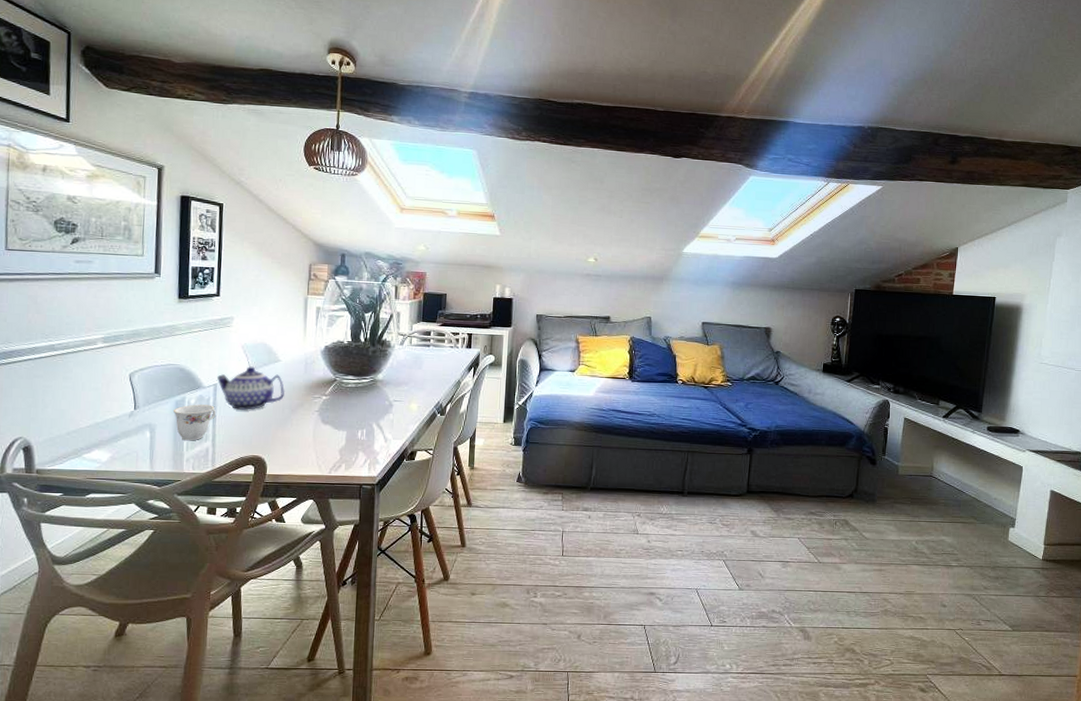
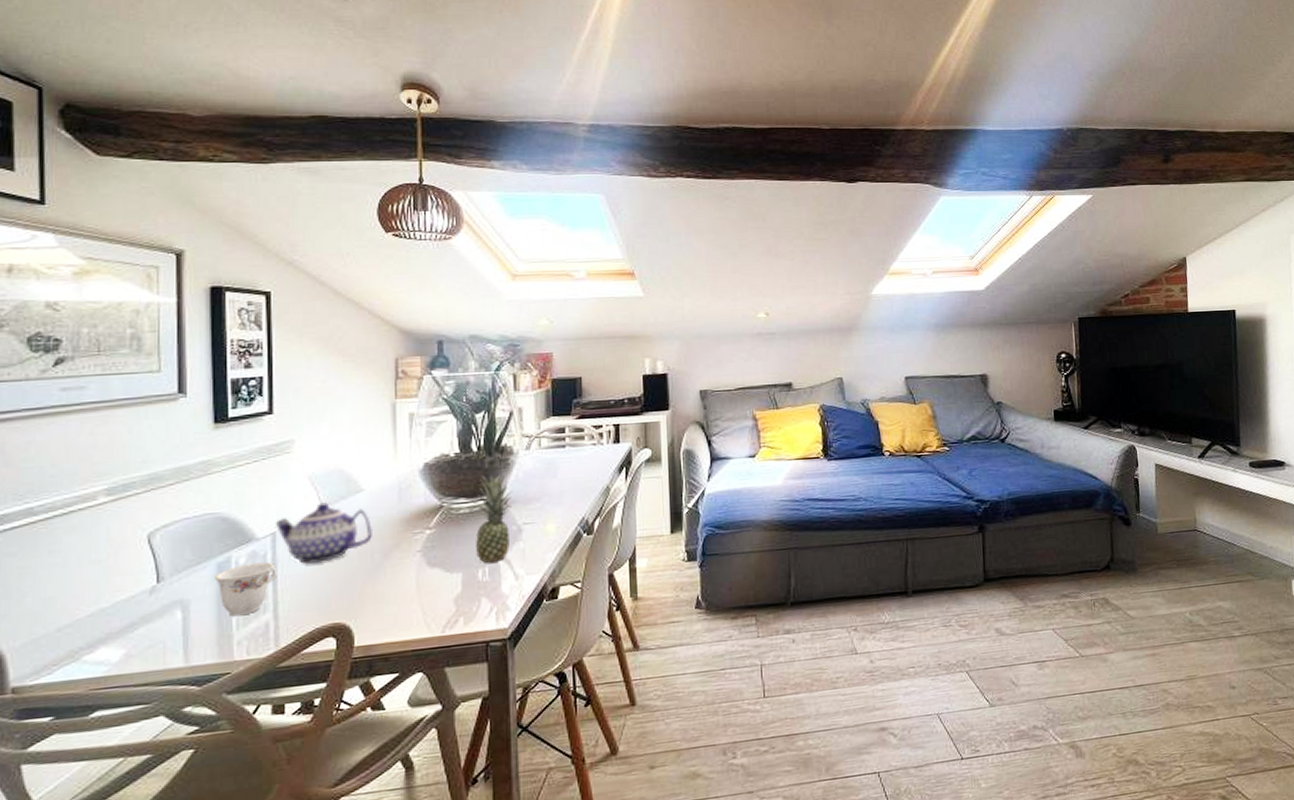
fruit: none [358,360,388,427] -> present [476,473,513,563]

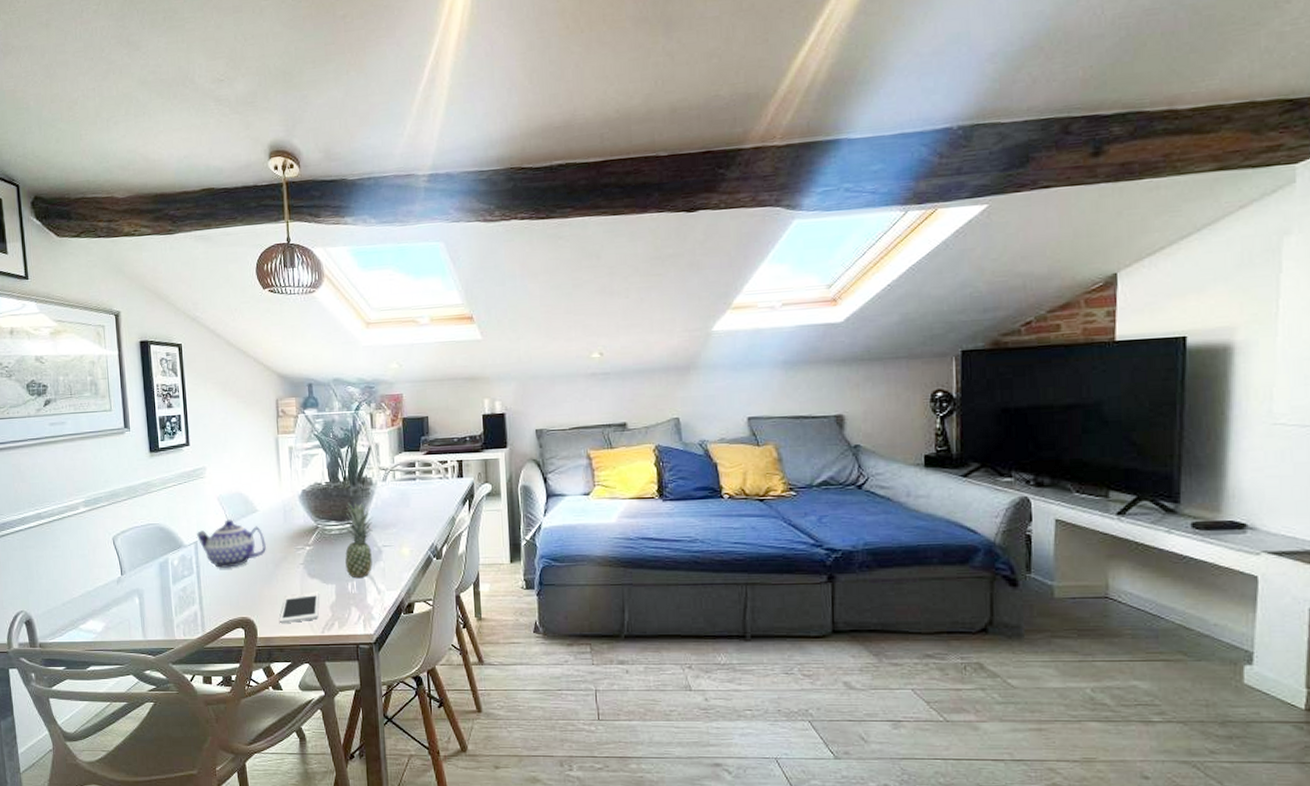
teacup: present [213,562,276,617] -> none [157,565,200,605]
cell phone: none [386,584,440,627] -> present [280,593,319,624]

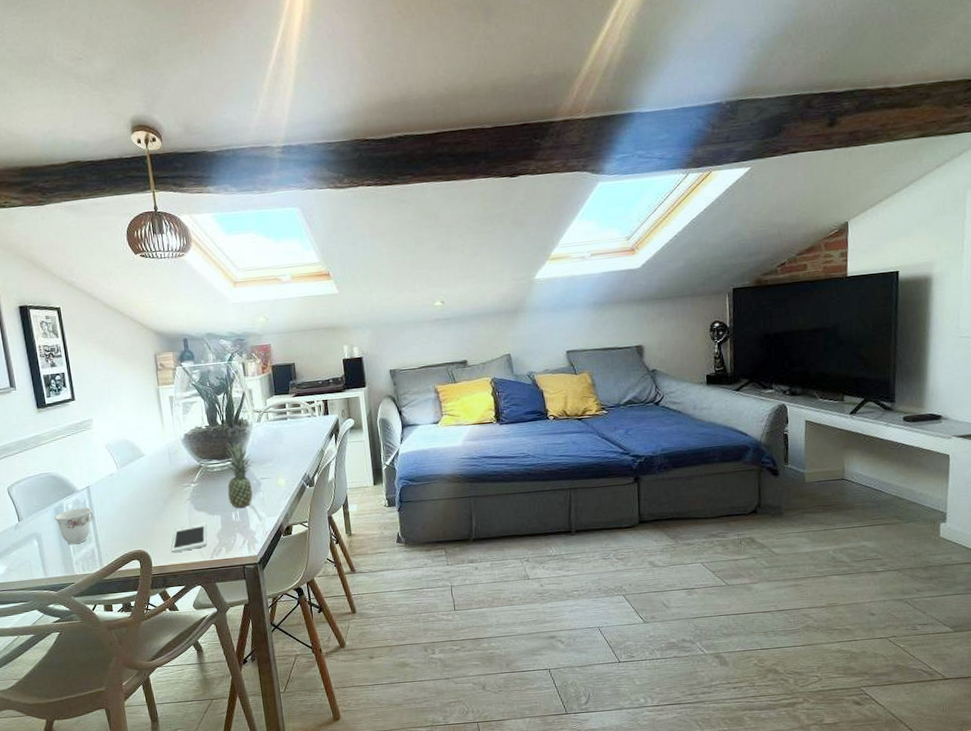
teacup: none [157,565,200,605] -> present [53,507,94,545]
teapot: present [196,519,267,568] -> none [87,464,155,509]

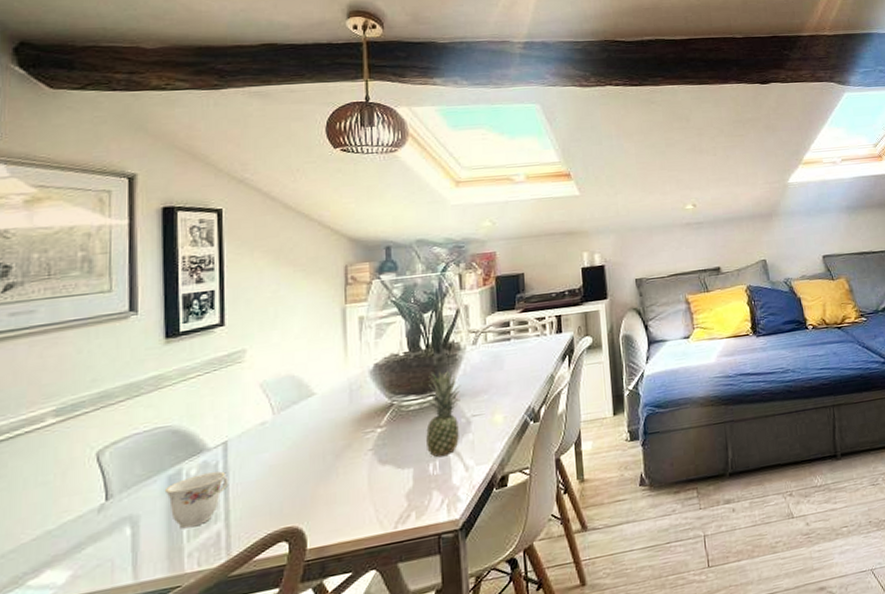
cell phone: present [171,523,207,553] -> none [339,481,392,527]

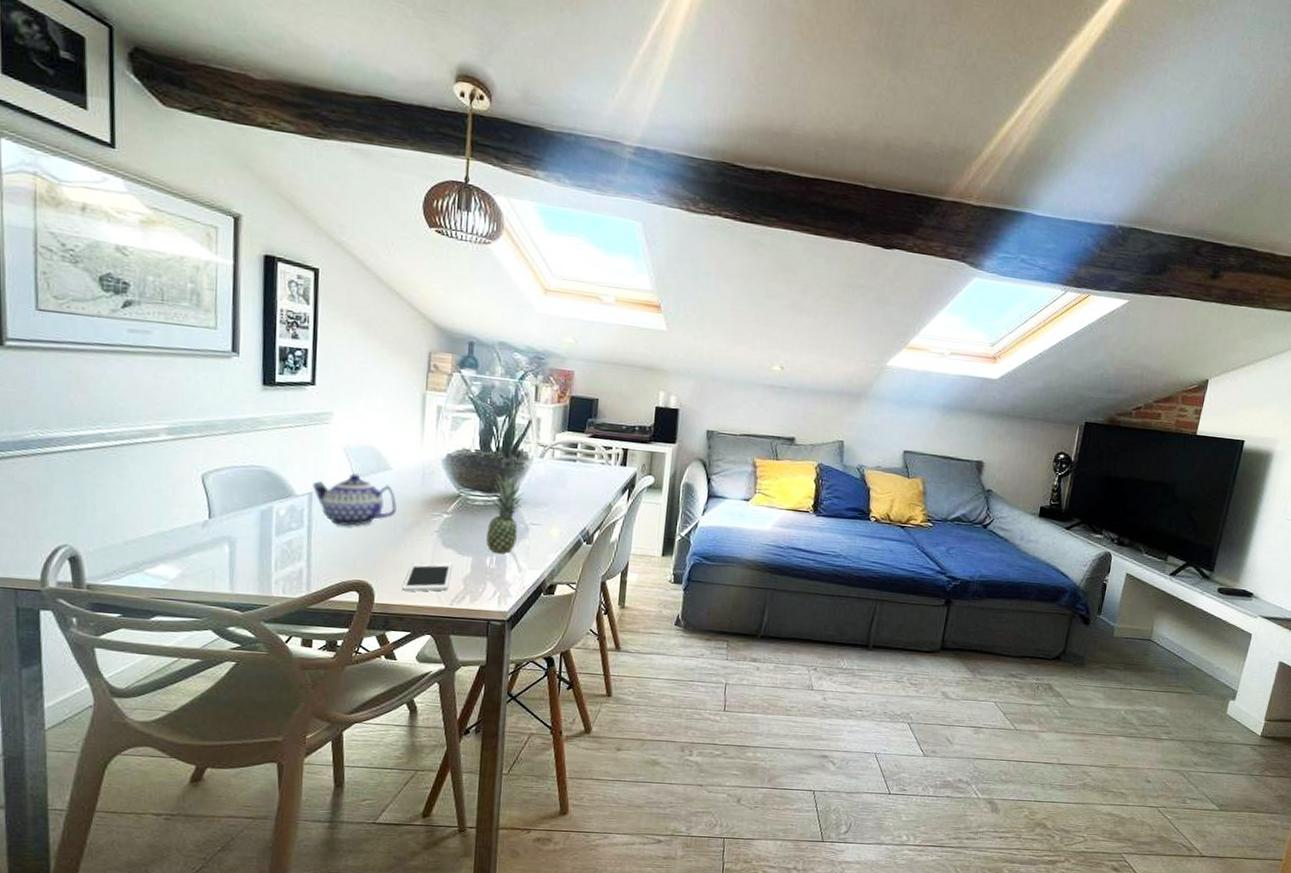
teacup: present [164,471,228,529] -> none [257,516,311,560]
teapot: none [226,408,325,471] -> present [311,473,398,526]
cell phone: none [339,481,392,527] -> present [403,562,452,592]

